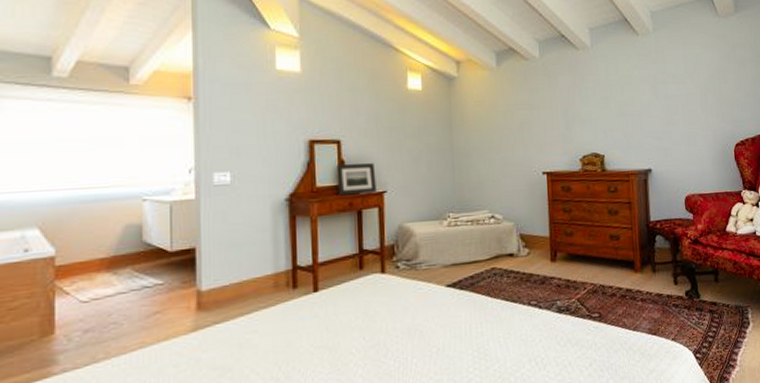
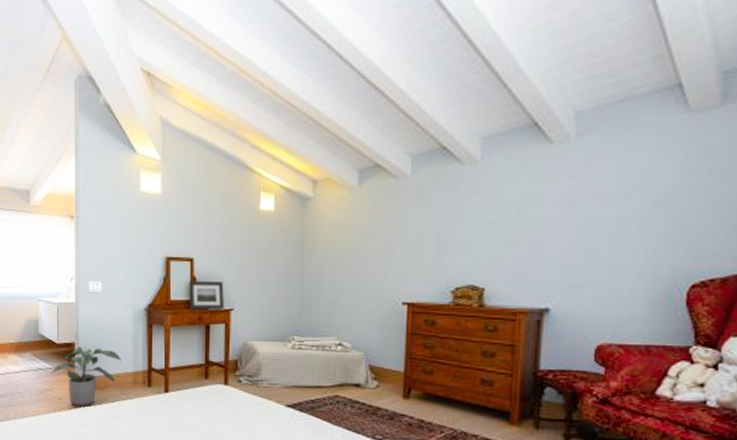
potted plant: none [162,250,258,327] -> present [51,346,121,407]

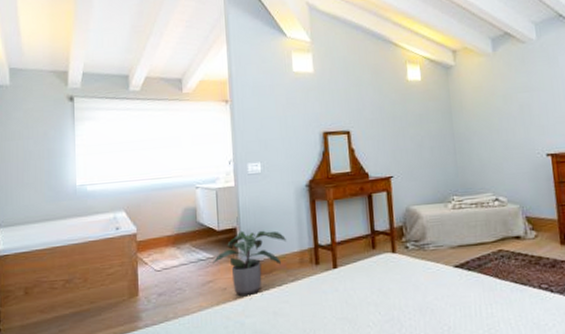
picture frame: present [189,281,224,310] -> none [347,151,384,181]

